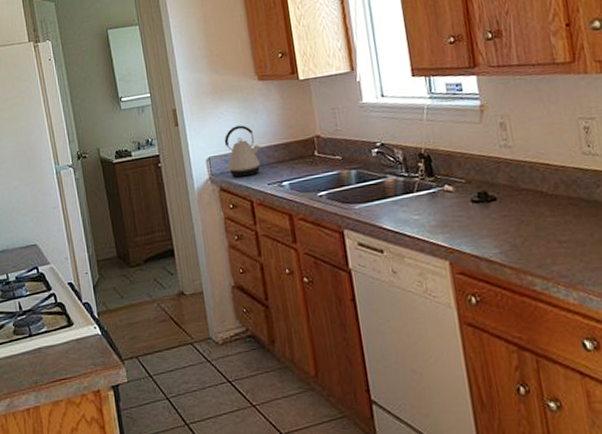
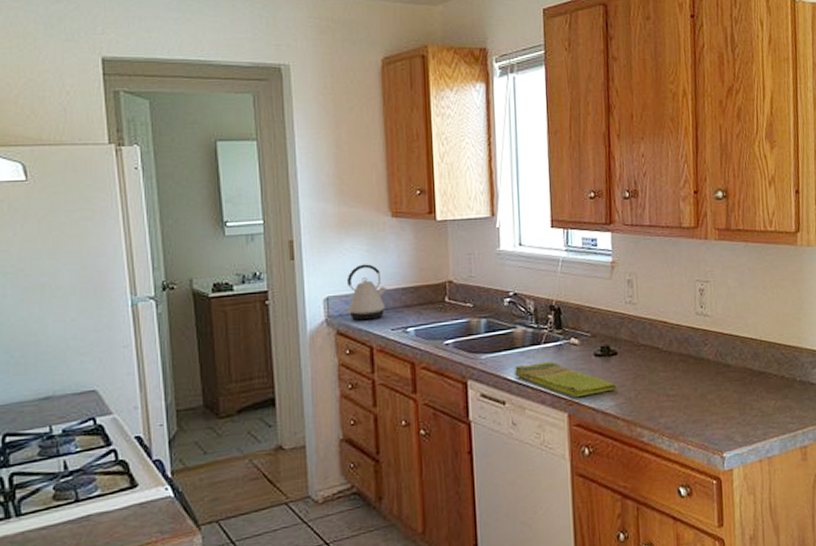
dish towel: none [389,209,500,245] -> present [515,362,617,398]

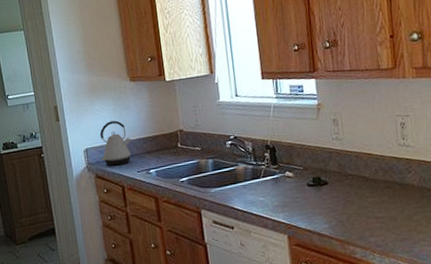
dish towel: present [515,362,617,398] -> none [239,192,329,222]

